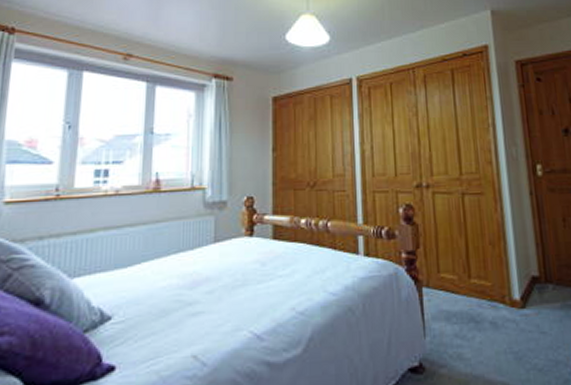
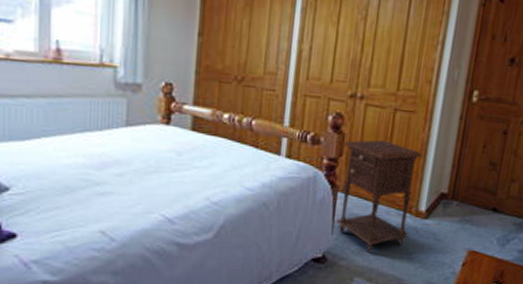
nightstand: none [419,227,509,355] -> present [336,140,423,252]

